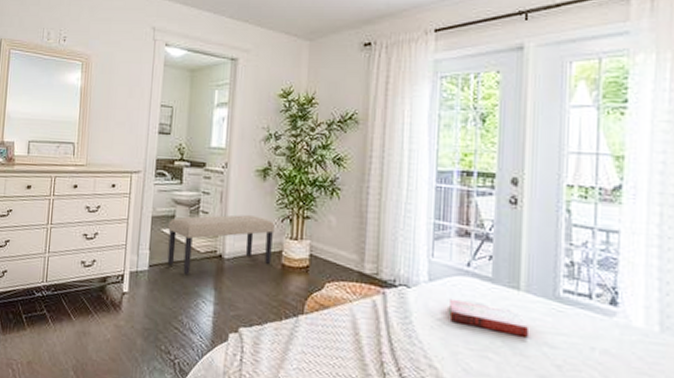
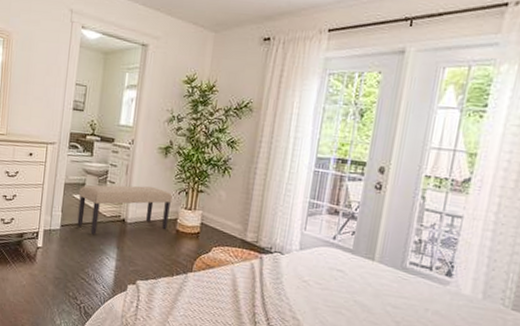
hardback book: present [449,298,528,337] -> none [313,265,377,298]

